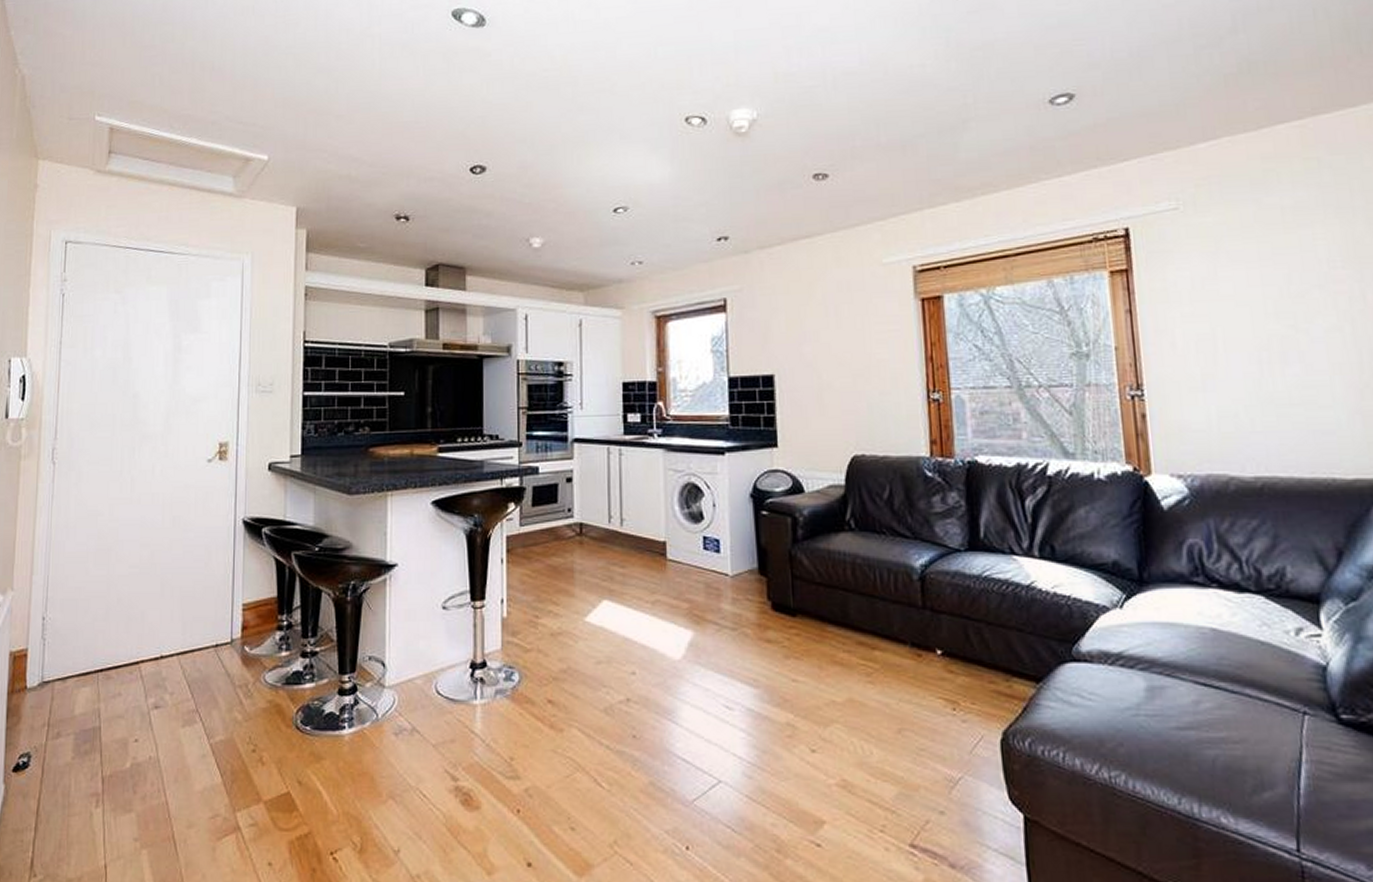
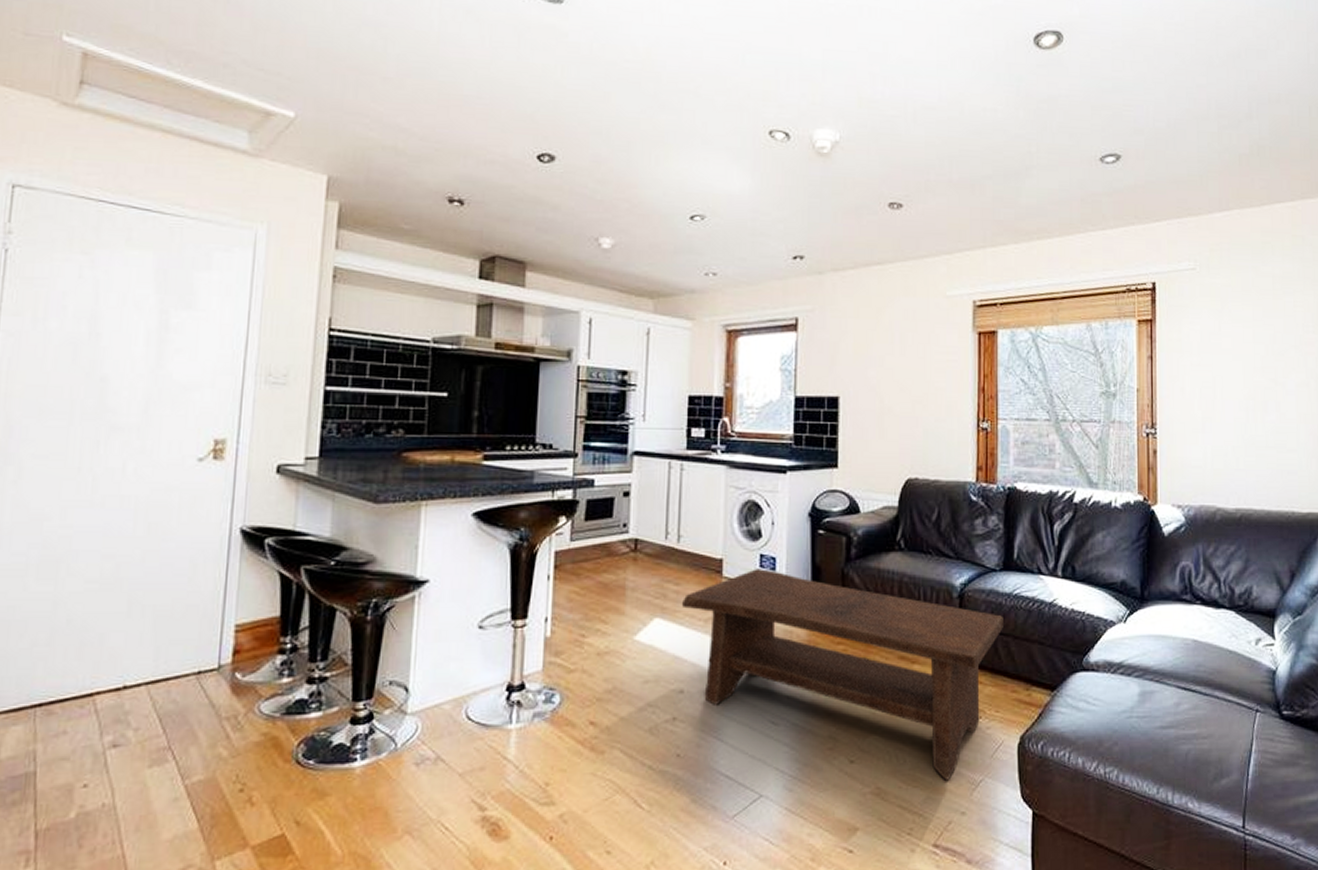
coffee table: none [628,551,974,776] -> present [681,569,1003,780]

